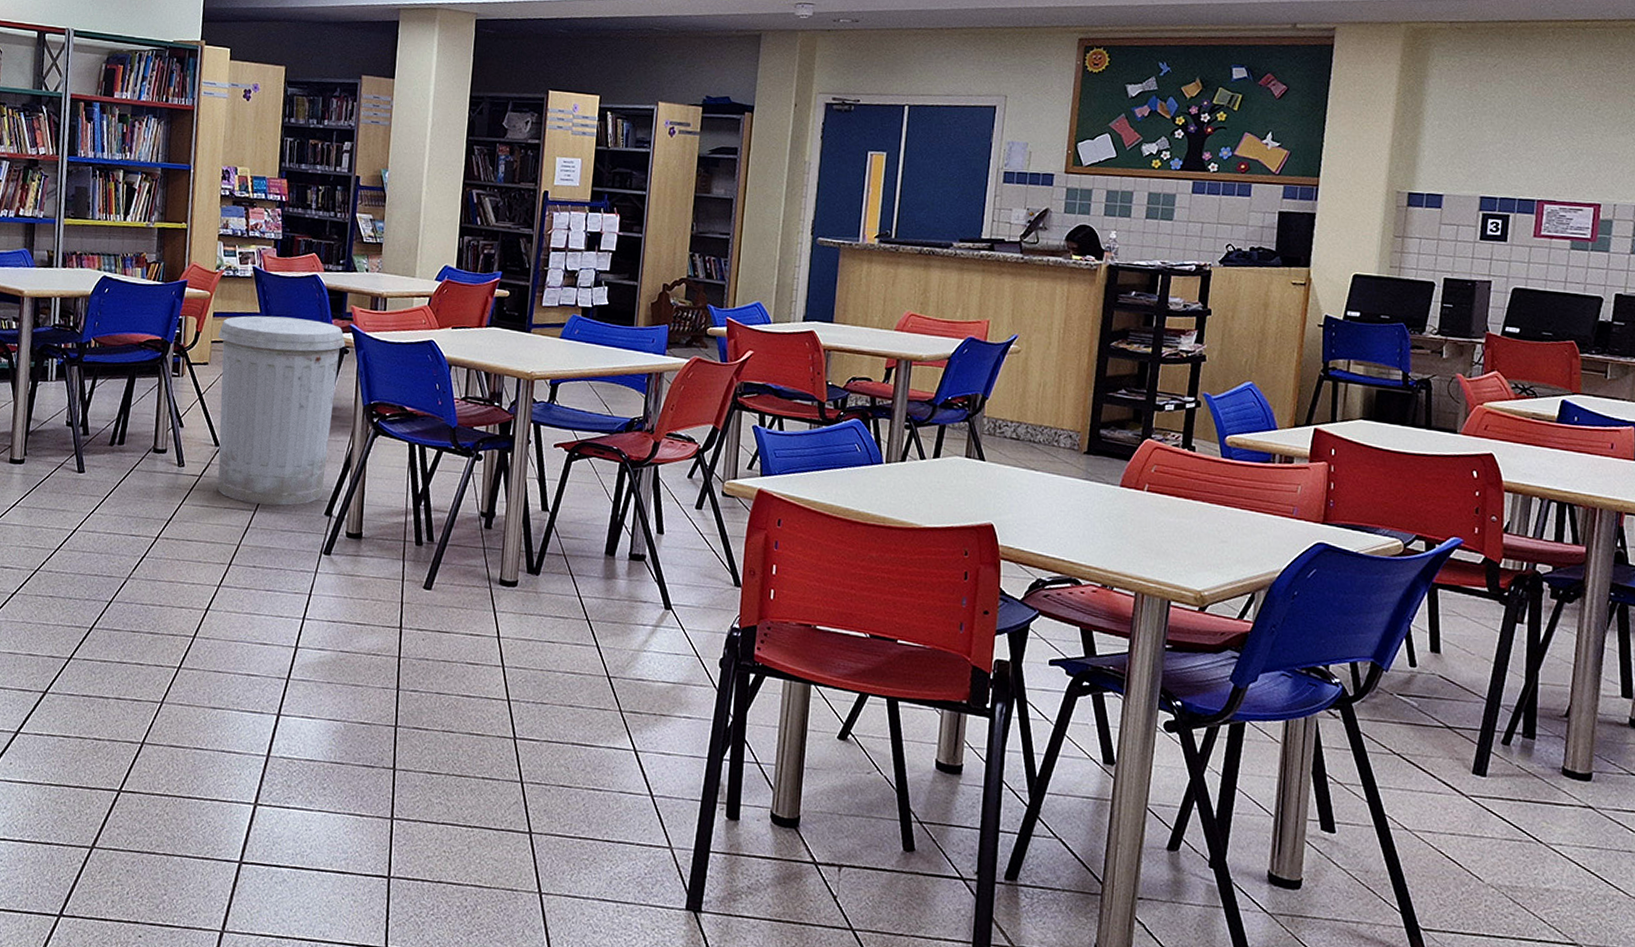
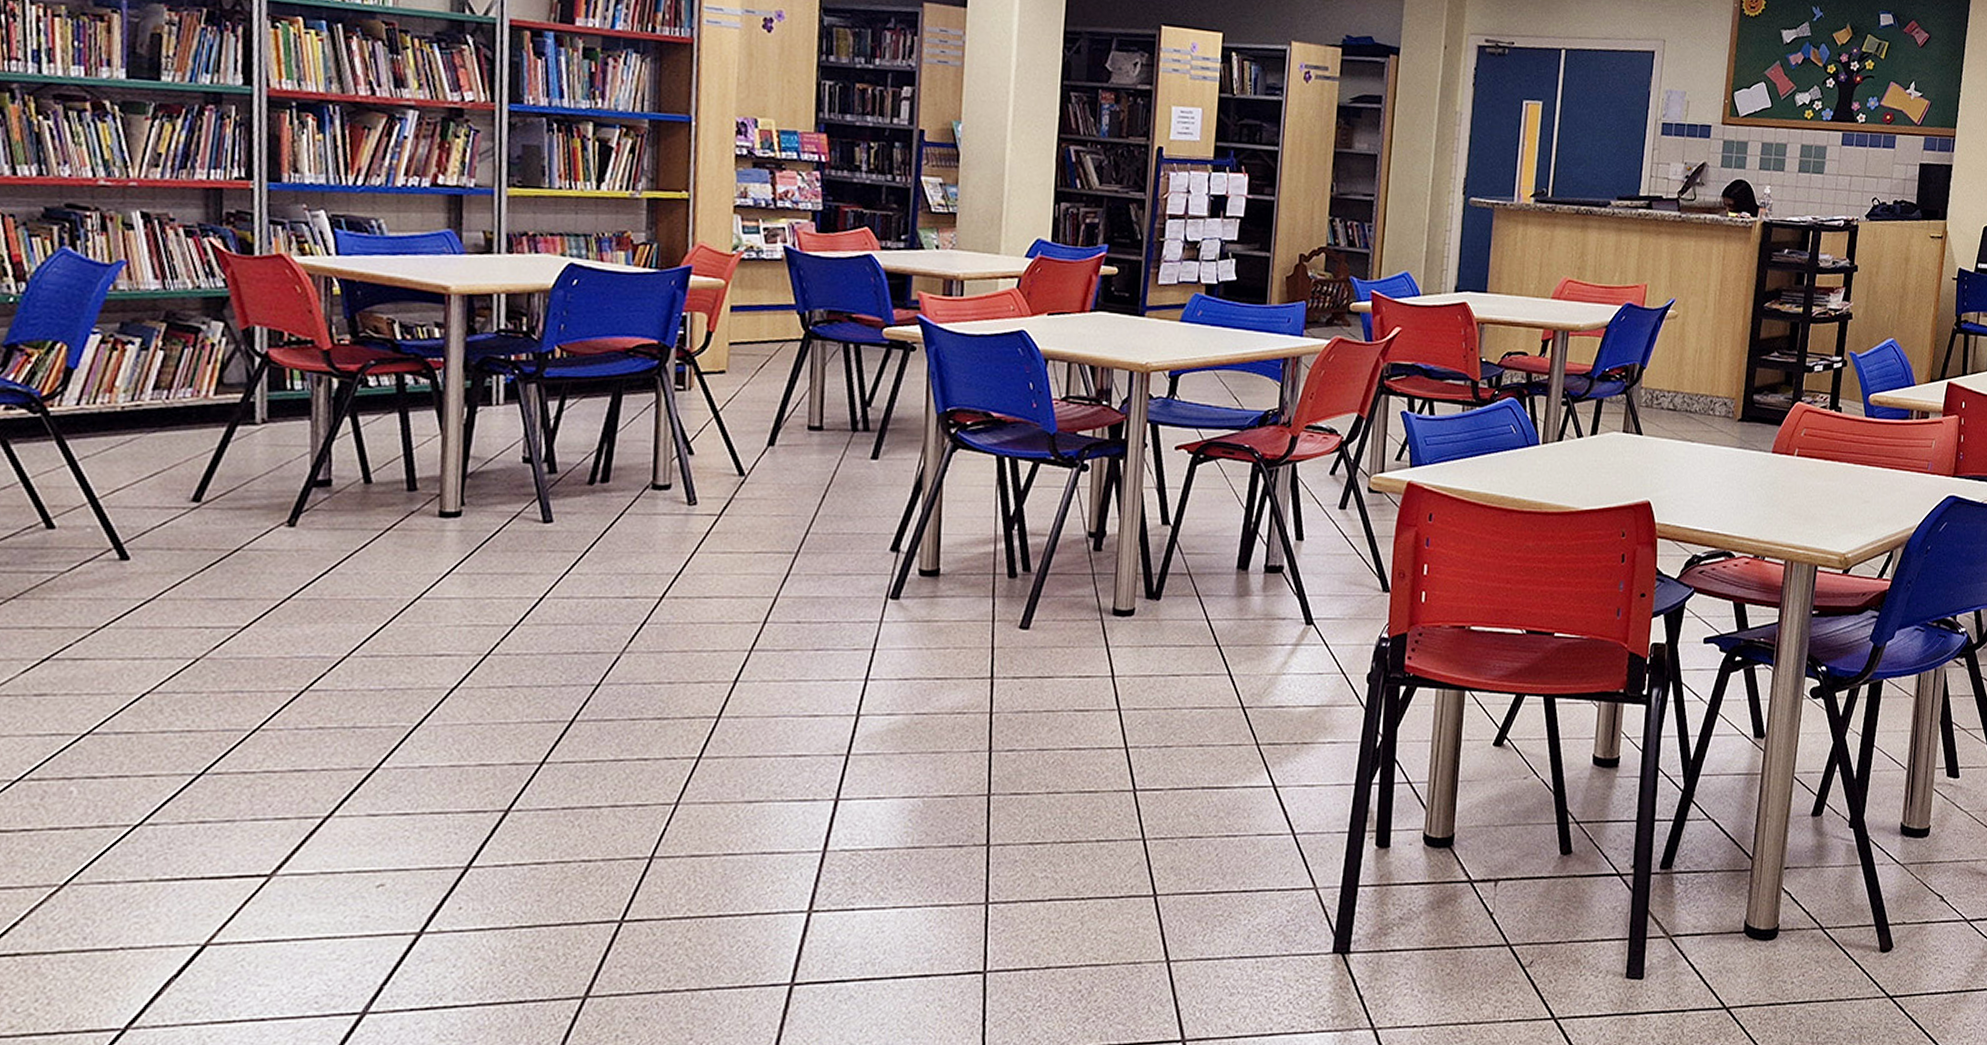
trash can: present [217,315,345,506] -> none [737,308,911,544]

